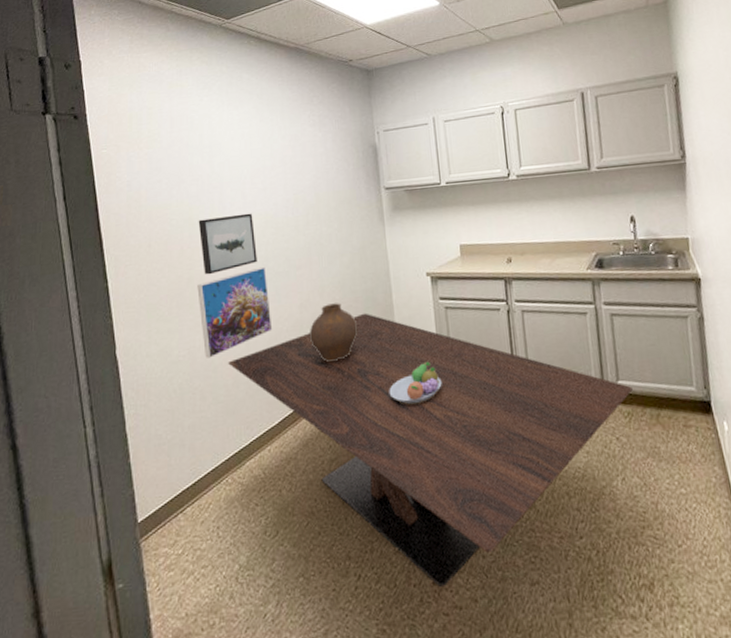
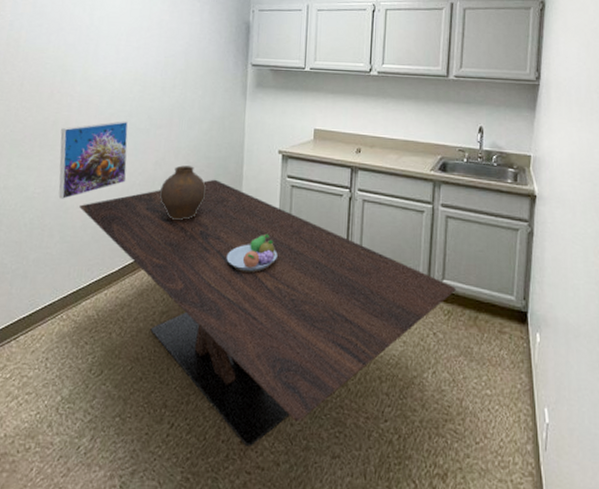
wall art: present [198,213,257,275] -> none [69,67,124,121]

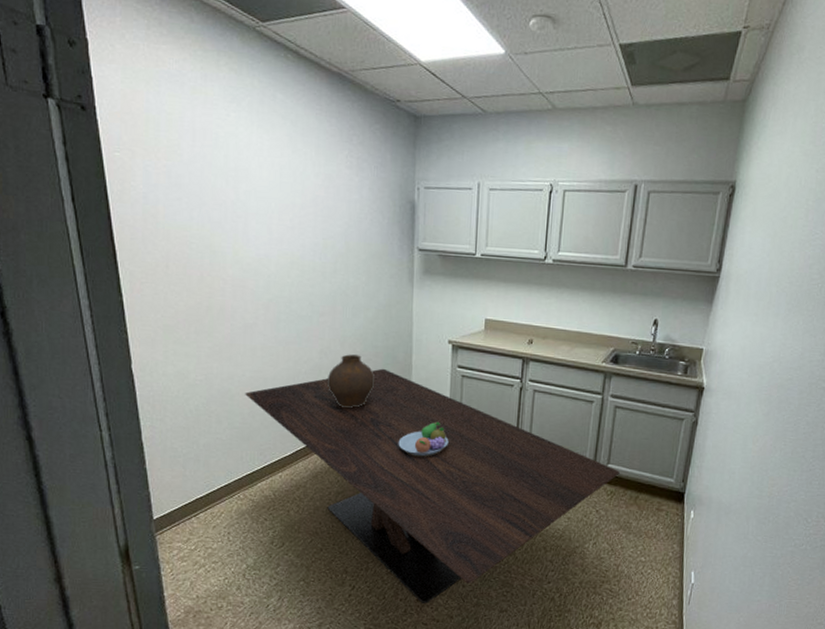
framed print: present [58,121,128,199] -> none [216,307,291,386]

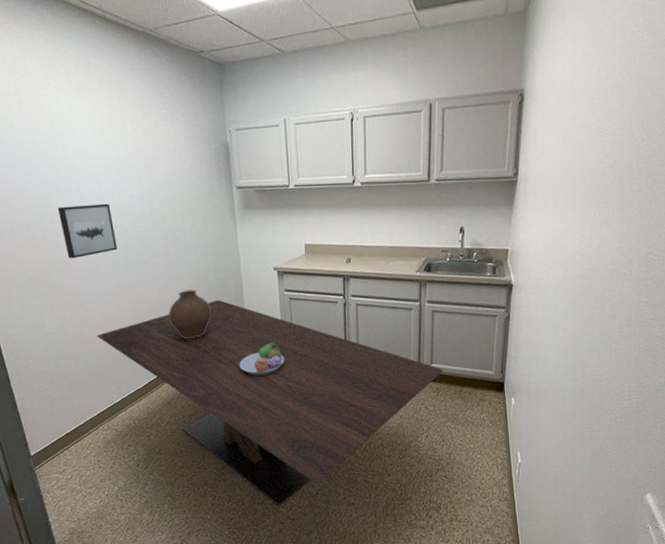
wall art: none [220,248,280,307] -> present [57,203,117,259]

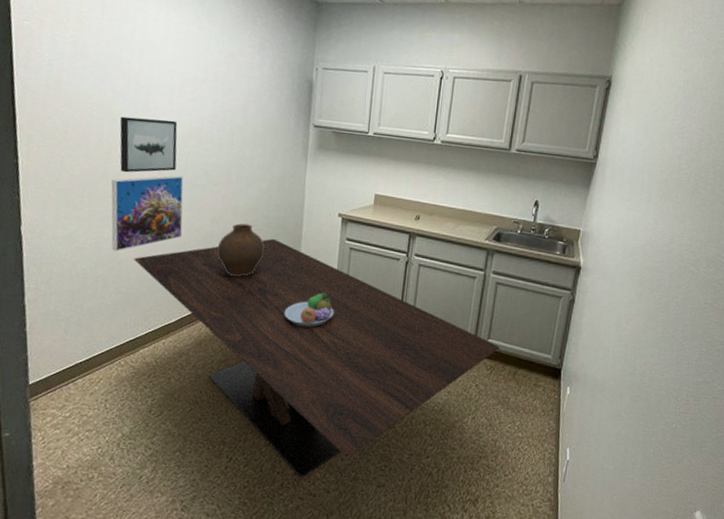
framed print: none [62,254,135,331] -> present [111,175,184,251]

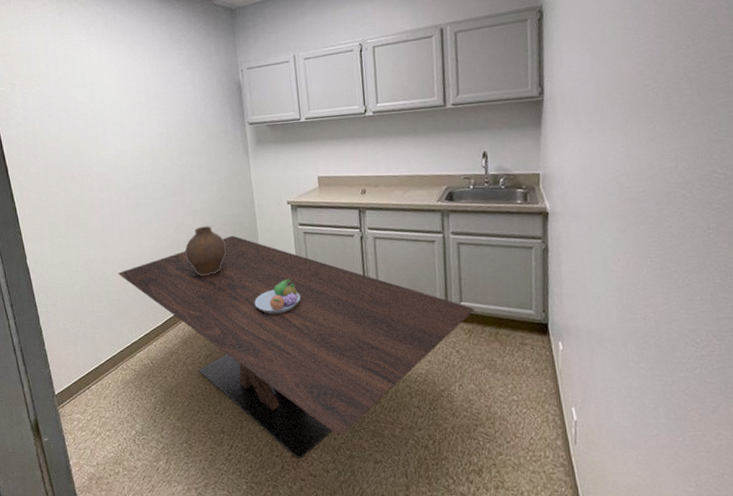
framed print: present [111,175,184,251] -> none [88,193,154,269]
wall art: present [119,116,178,173] -> none [85,145,138,199]

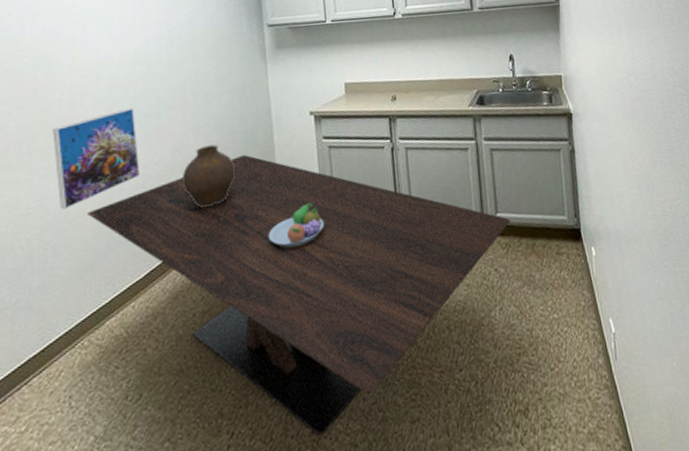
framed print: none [88,193,154,269] -> present [52,107,141,209]

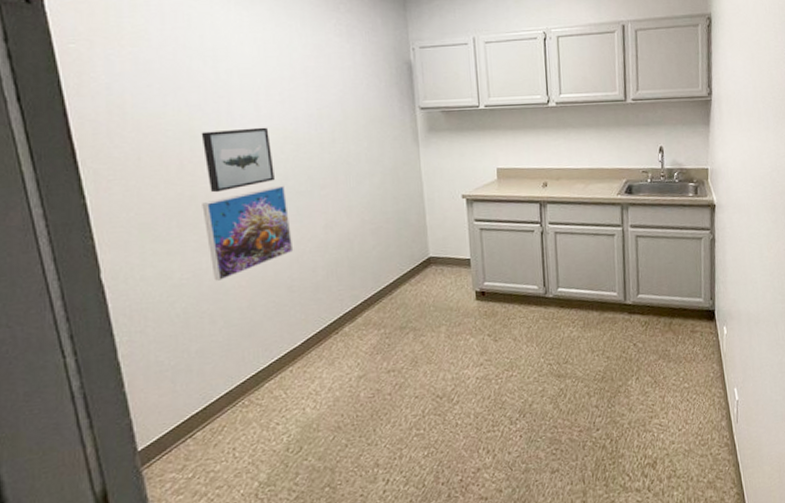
wall art: none [55,50,124,118] -> present [201,127,275,193]
dining table: present [87,154,511,436] -> none [242,234,651,483]
vase: present [181,144,236,207] -> none [335,224,389,282]
fruit bowl: present [268,202,324,248] -> none [420,280,475,321]

